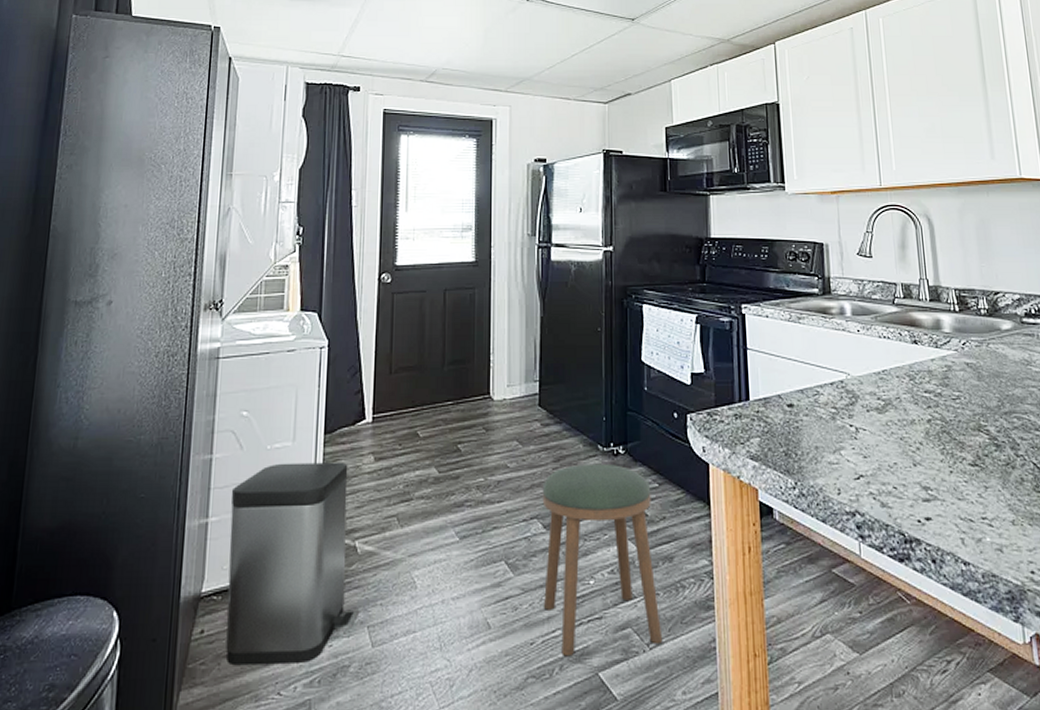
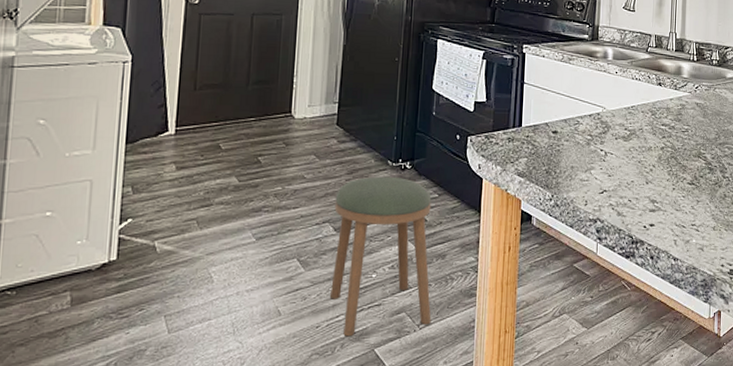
pedal bin: present [226,462,360,666] -> none [20,169,157,353]

